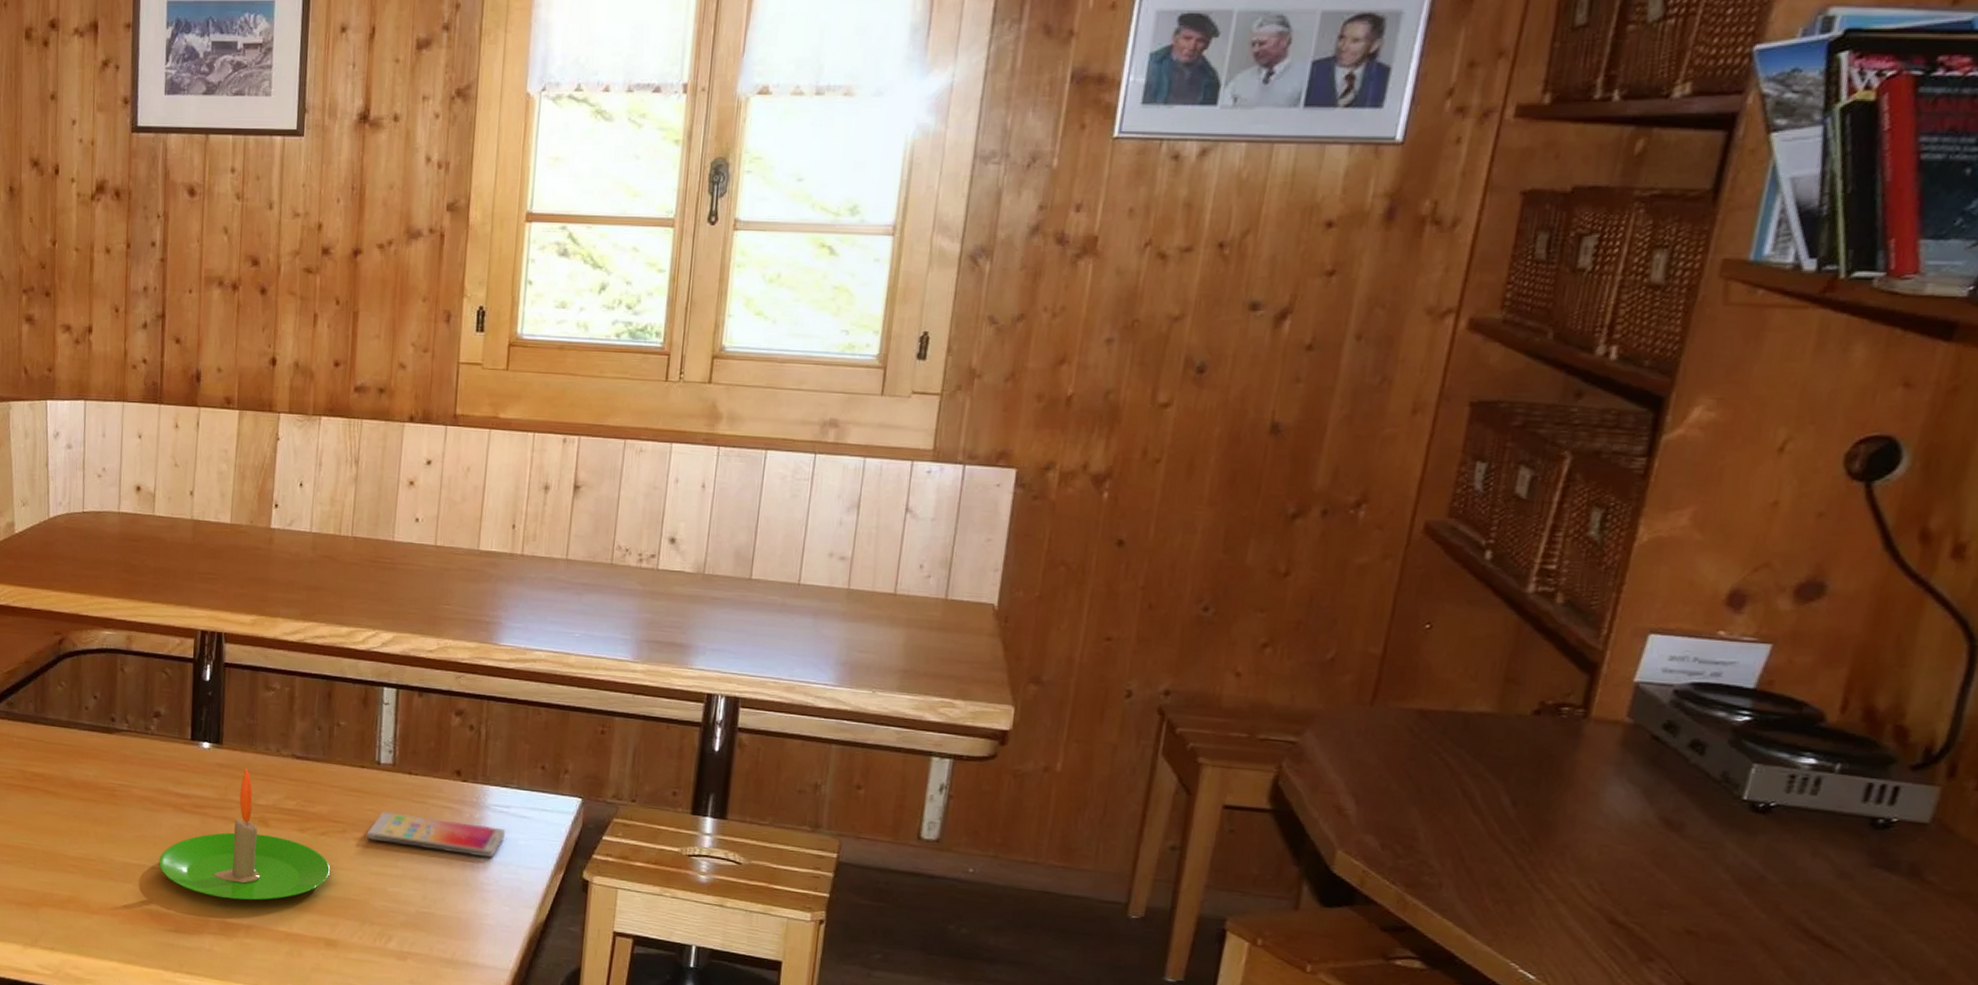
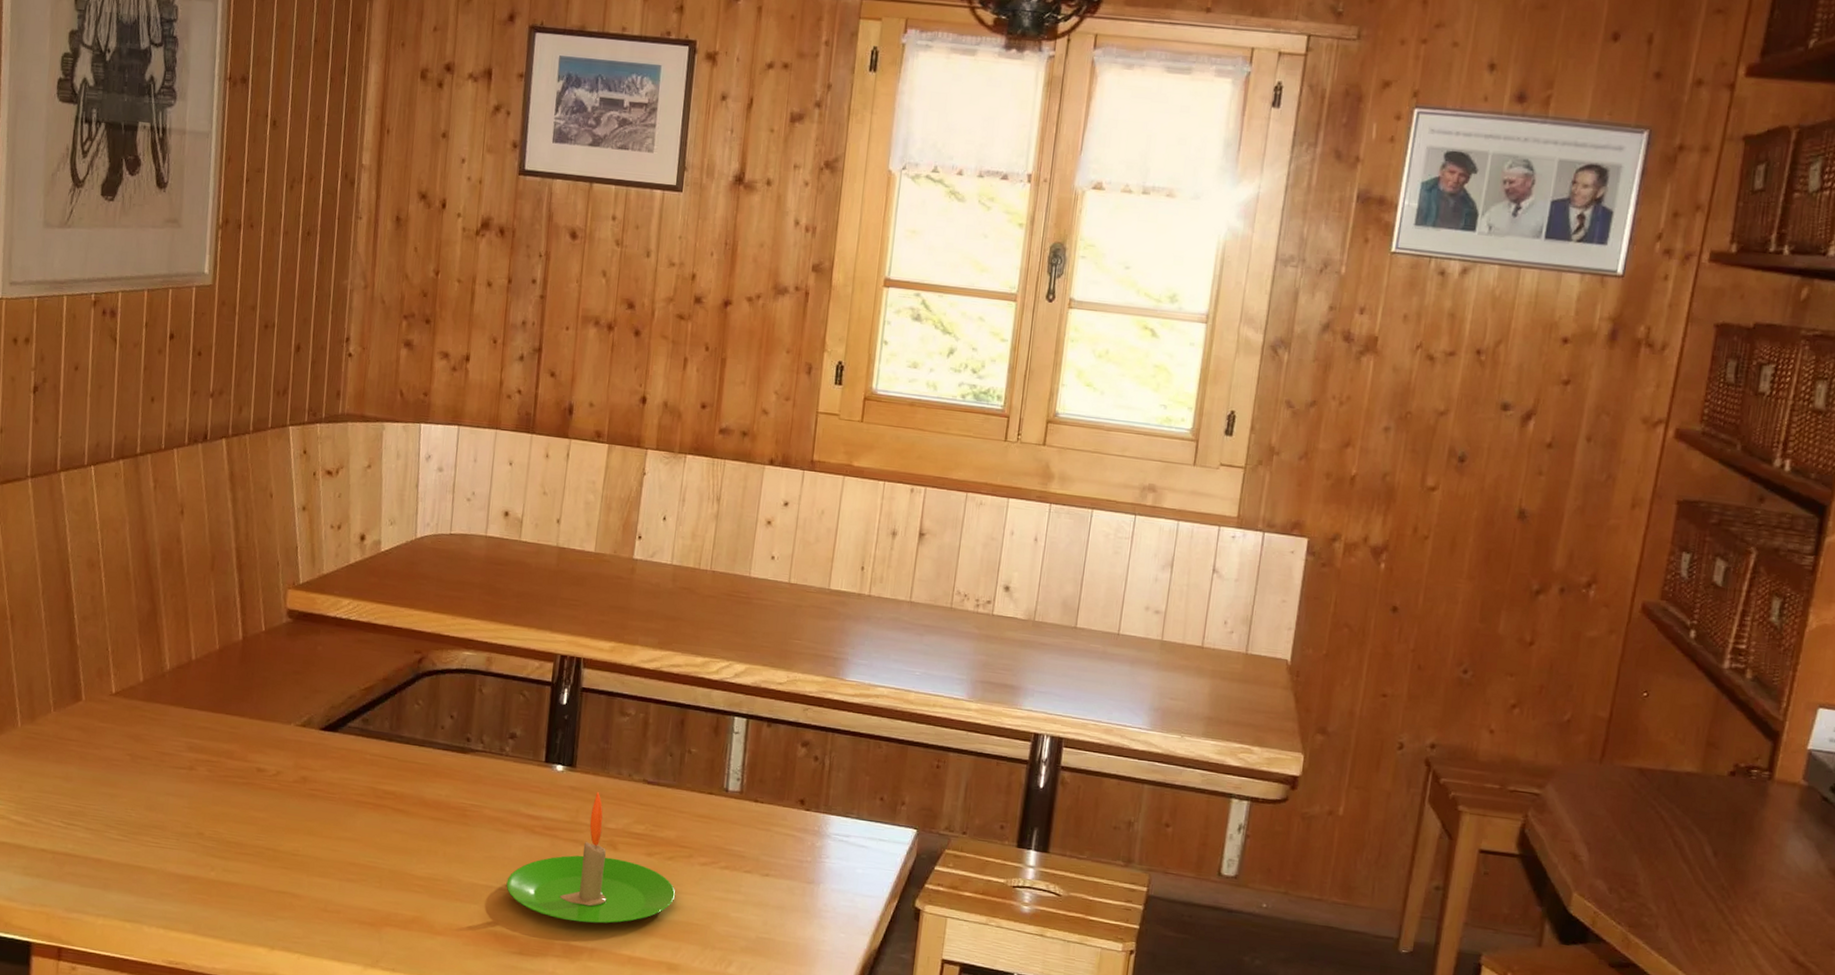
smartphone: present [366,811,506,858] -> none [711,838,845,886]

